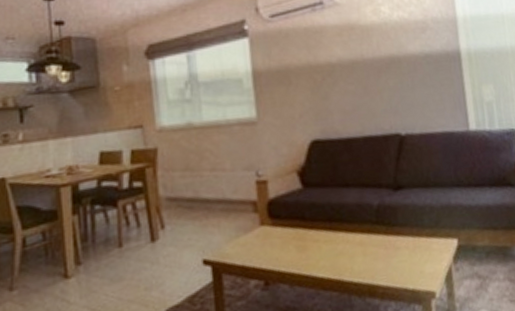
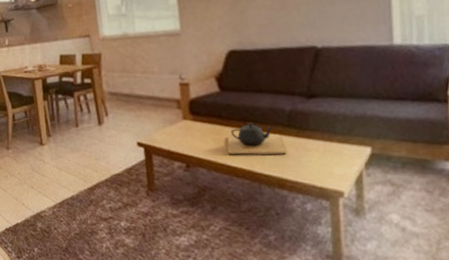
teapot: none [311,222,376,263] -> present [227,123,286,155]

